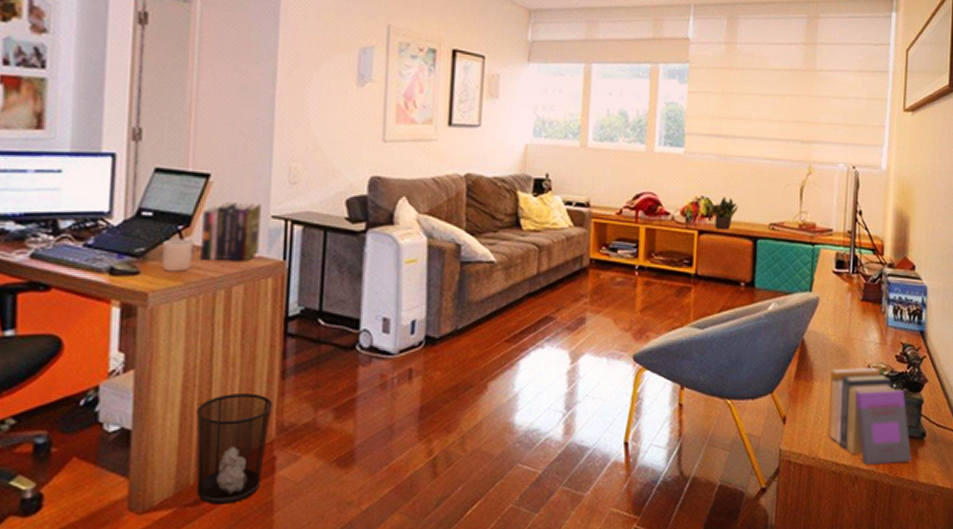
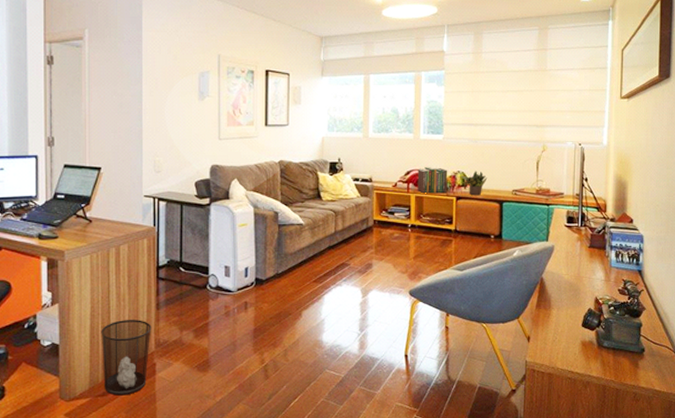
mug: present [161,238,194,272] -> none [71,213,93,236]
books: present [201,202,262,262] -> none [98,187,138,228]
books: none [649,190,689,225] -> present [417,167,448,194]
books: present [828,366,912,465] -> none [564,298,633,373]

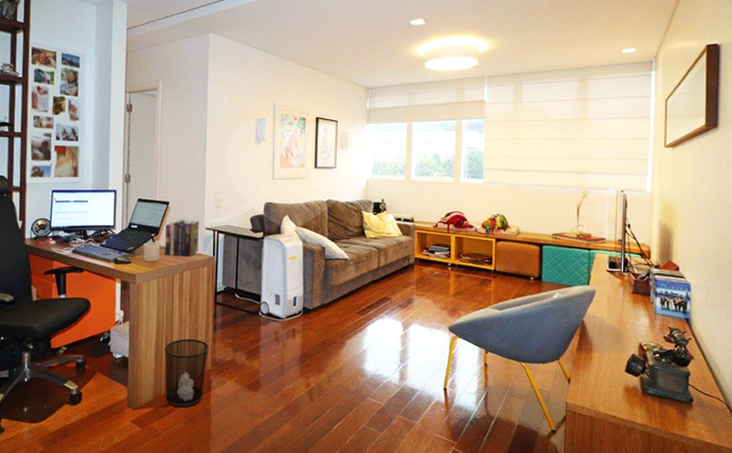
mug: none [71,213,93,236] -> present [142,241,161,262]
books: none [98,187,138,228] -> present [165,220,200,257]
books: present [417,167,448,194] -> none [457,209,488,235]
potted plant: present [460,171,488,196] -> none [500,214,527,238]

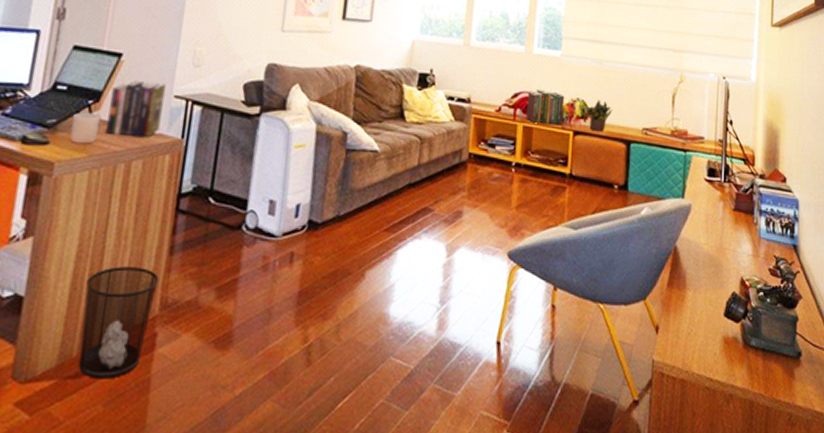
books: none [457,209,488,235] -> present [526,90,565,125]
potted plant: none [500,214,527,238] -> present [579,99,613,132]

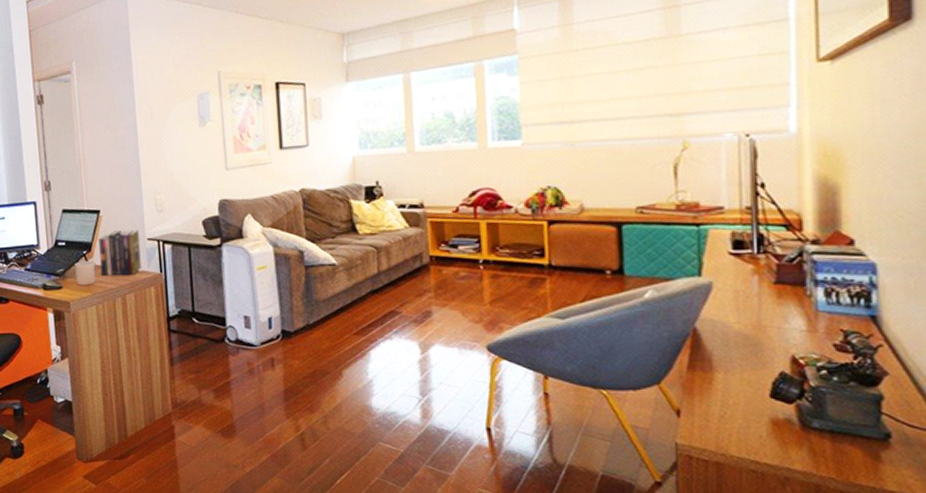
waste bin: present [78,266,159,379] -> none [113,377,167,460]
books: present [526,90,565,125] -> none [487,183,534,219]
potted plant: present [579,99,613,132] -> none [552,184,595,218]

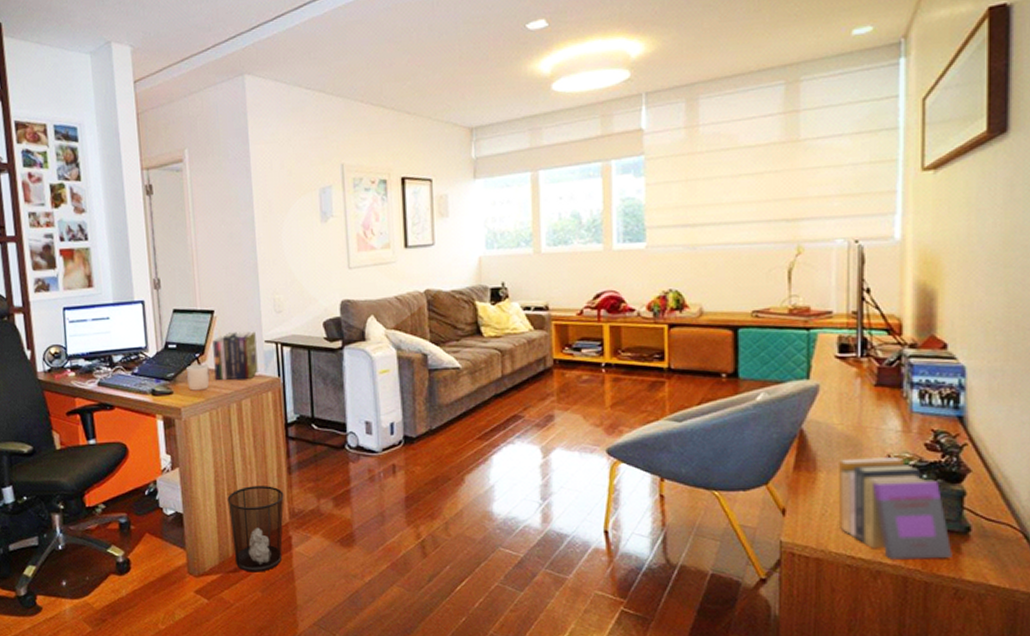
waste bin: none [113,377,167,460] -> present [227,486,284,572]
books: none [738,356,871,467] -> present [839,456,953,560]

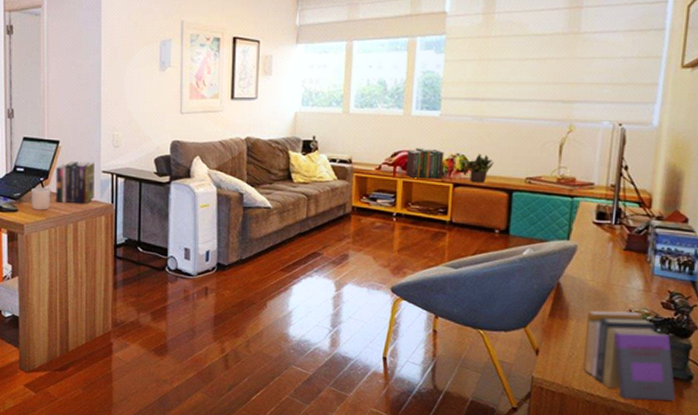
waste bin: present [227,486,284,572] -> none [59,297,109,372]
books: none [611,286,656,322] -> present [406,148,444,179]
potted plant: none [673,287,714,322] -> present [459,154,495,183]

